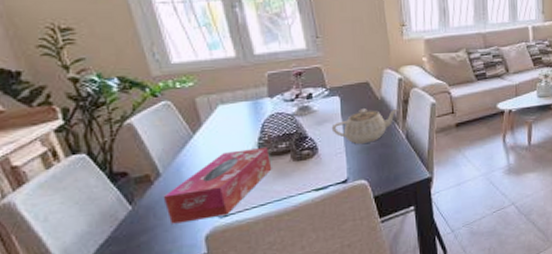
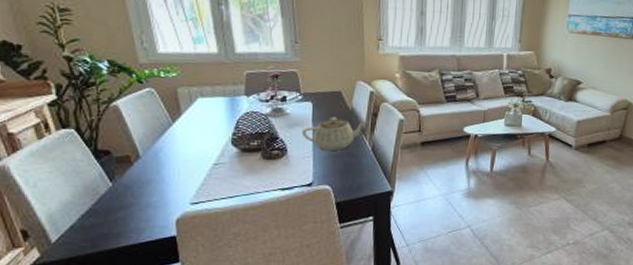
tissue box: present [163,146,272,224] -> none [140,142,243,205]

